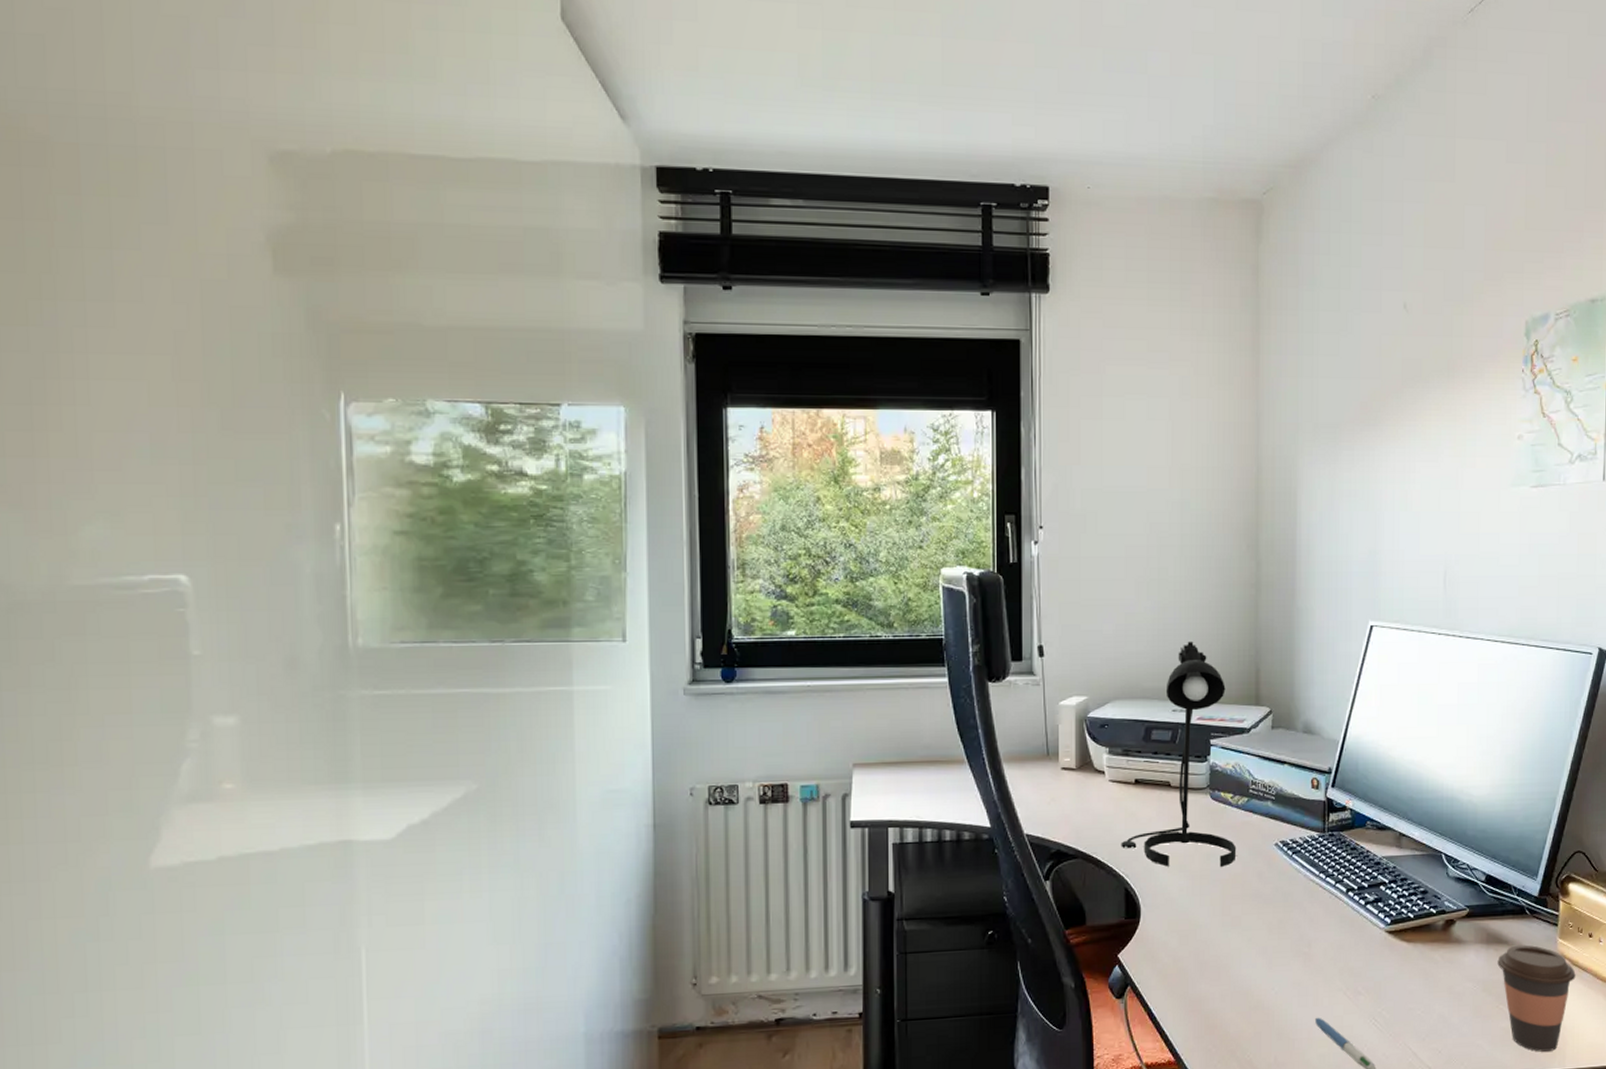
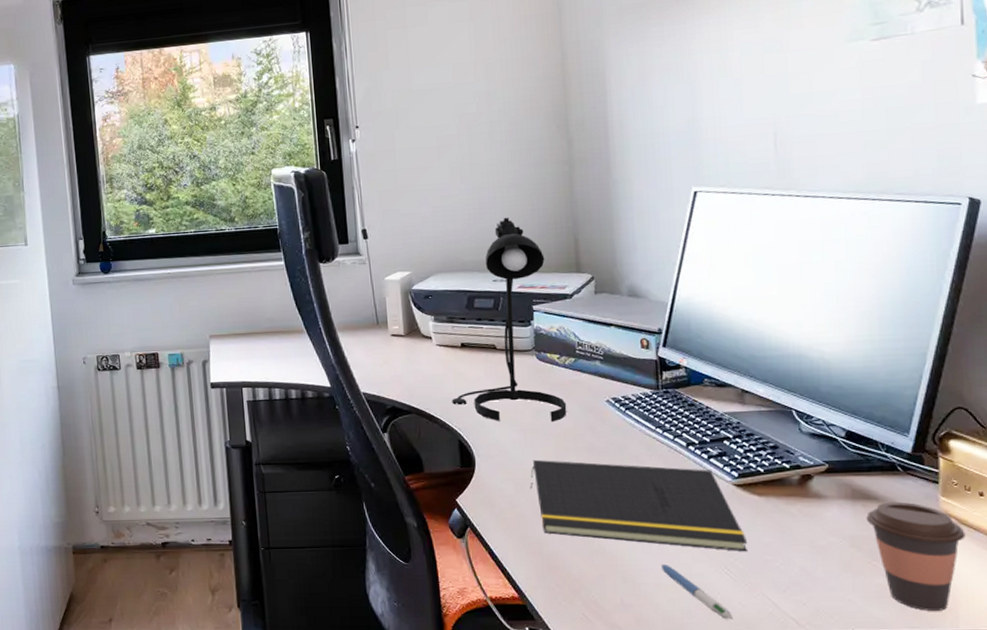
notepad: none [1194,908,1395,1001] -> present [530,459,748,552]

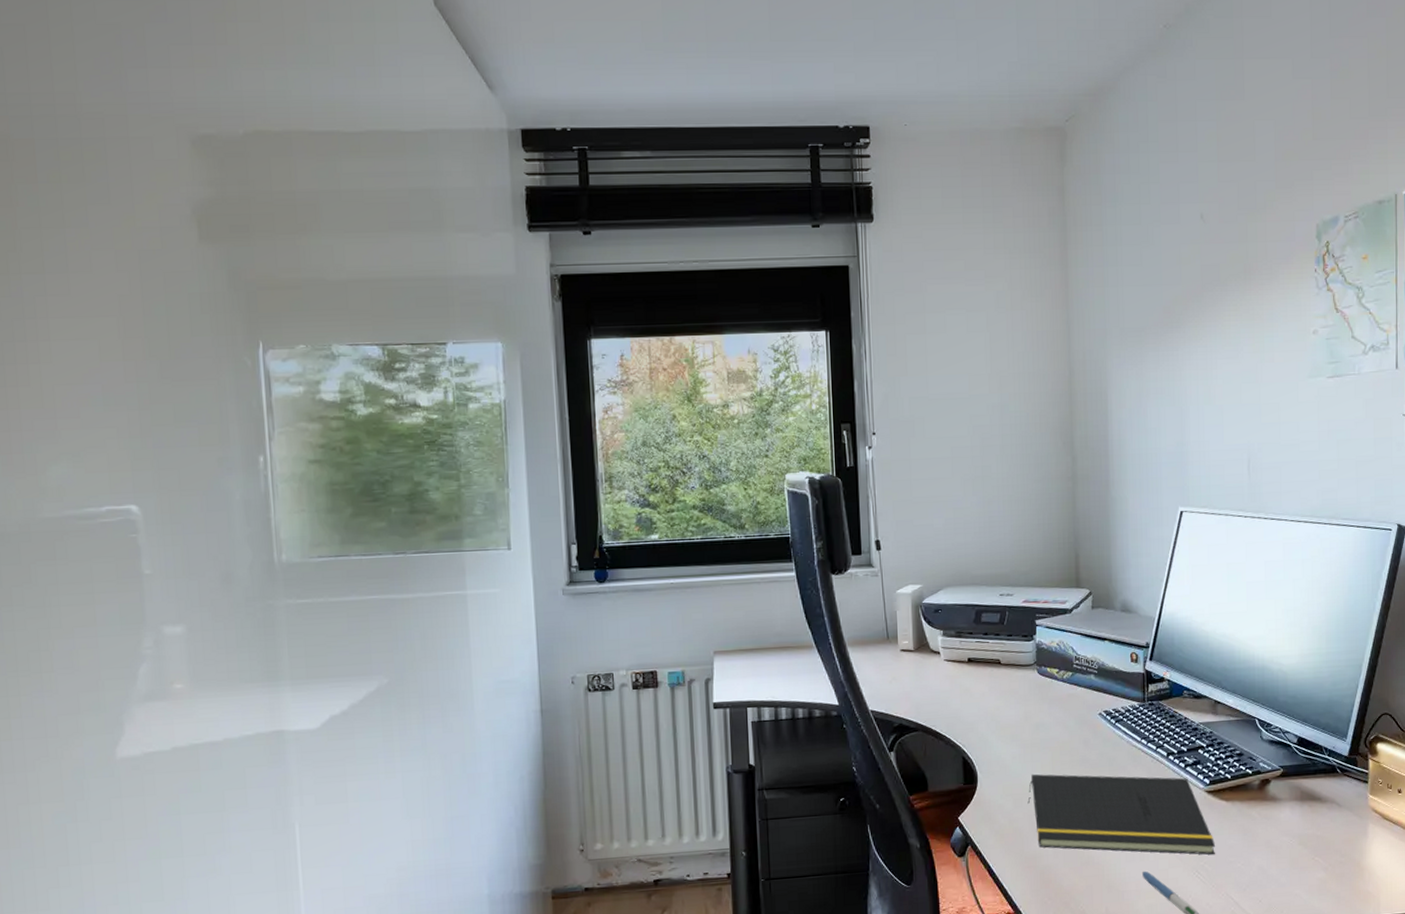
desk lamp: present [451,217,567,422] -> none [957,531,1064,737]
coffee cup: present [866,501,966,611] -> none [1311,801,1387,900]

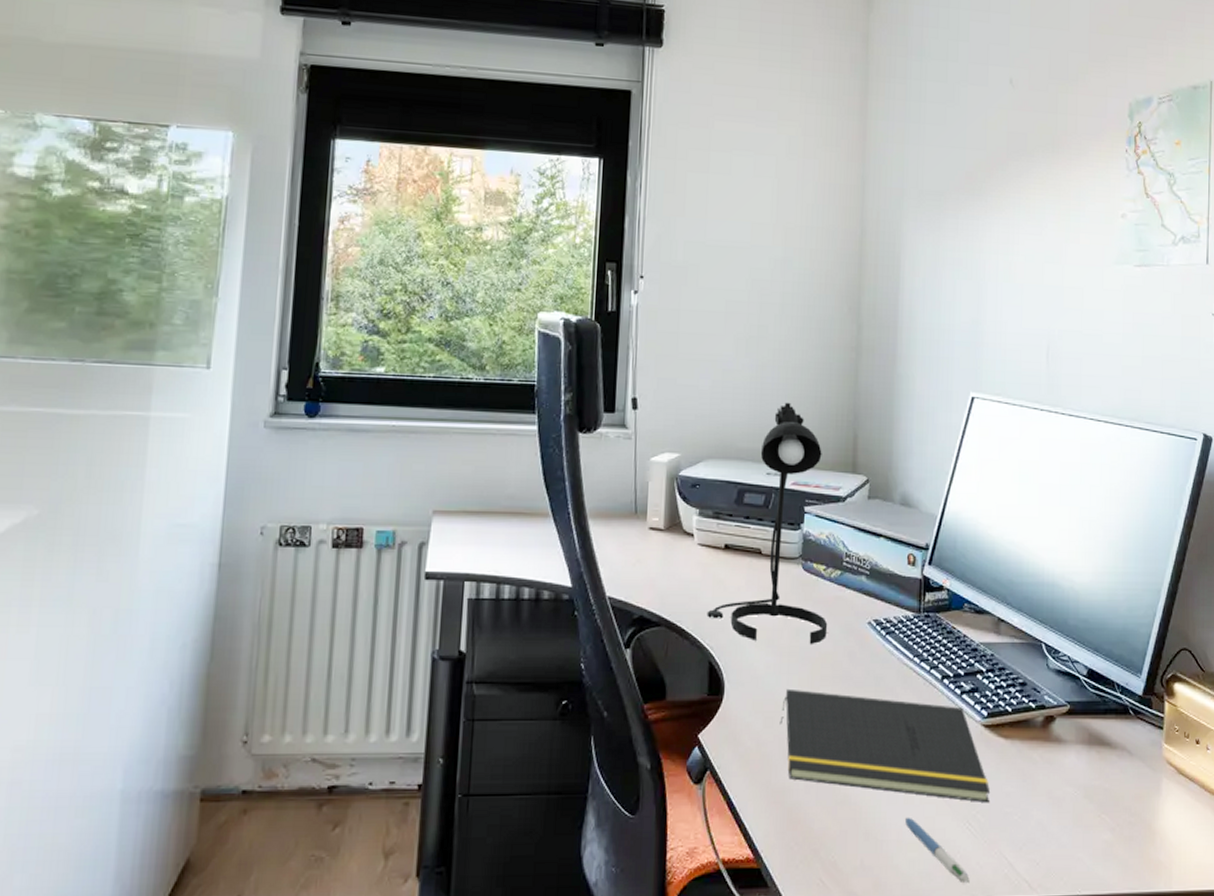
desk lamp: none [957,531,1064,737] -> present [707,402,828,644]

